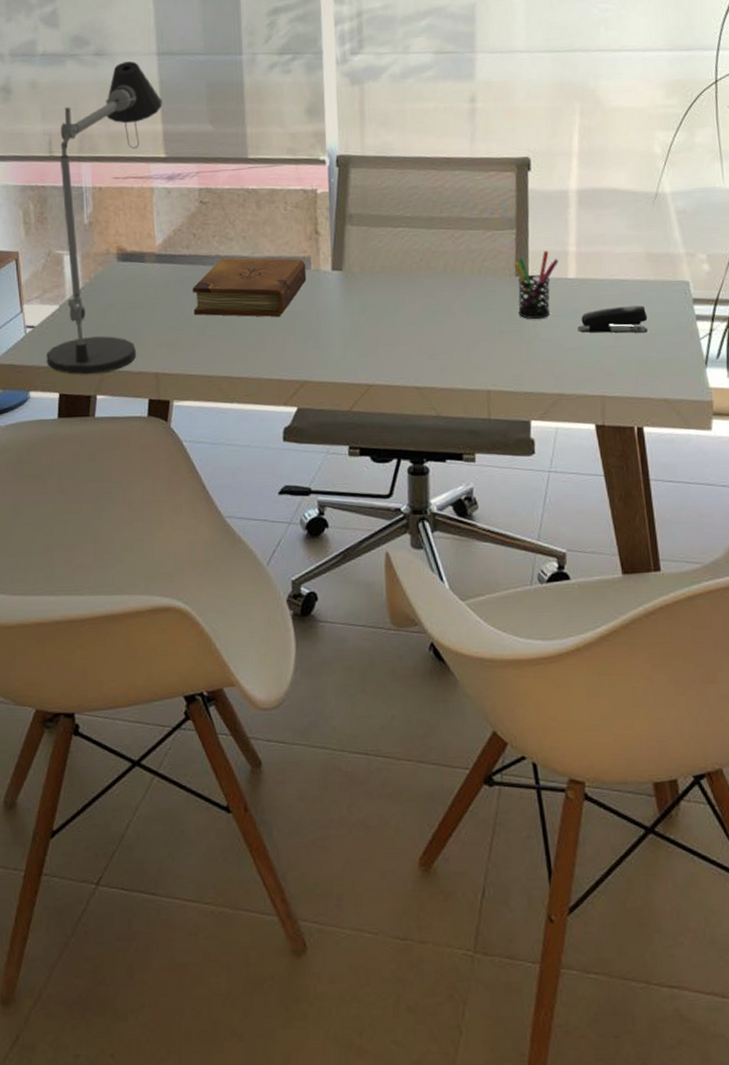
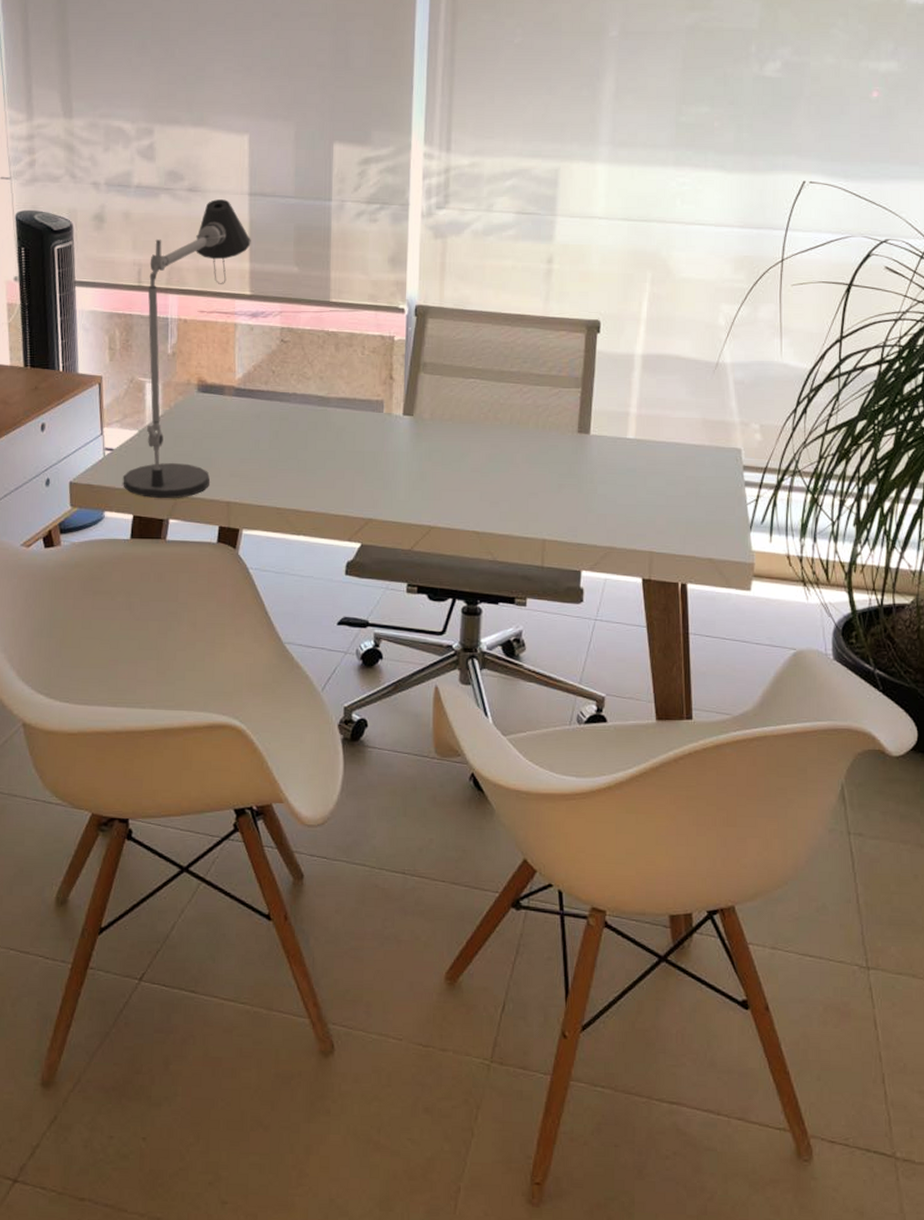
diary: present [193,257,307,318] -> none [268,396,379,457]
pen holder: present [514,250,559,319] -> none [577,410,619,474]
stapler: present [578,305,649,333] -> none [633,468,699,495]

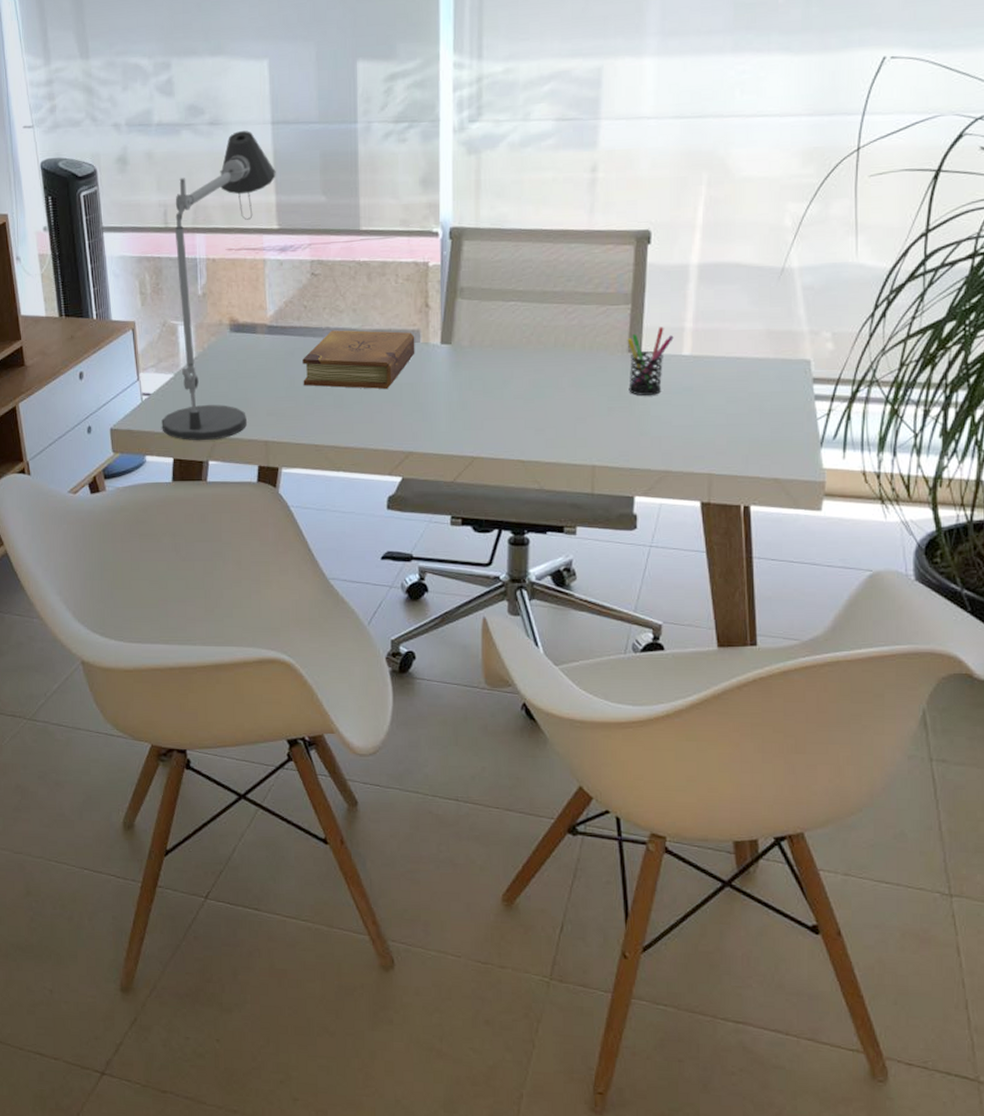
diary: none [268,396,379,457] -> present [303,330,415,390]
pen holder: none [577,410,619,474] -> present [627,327,674,396]

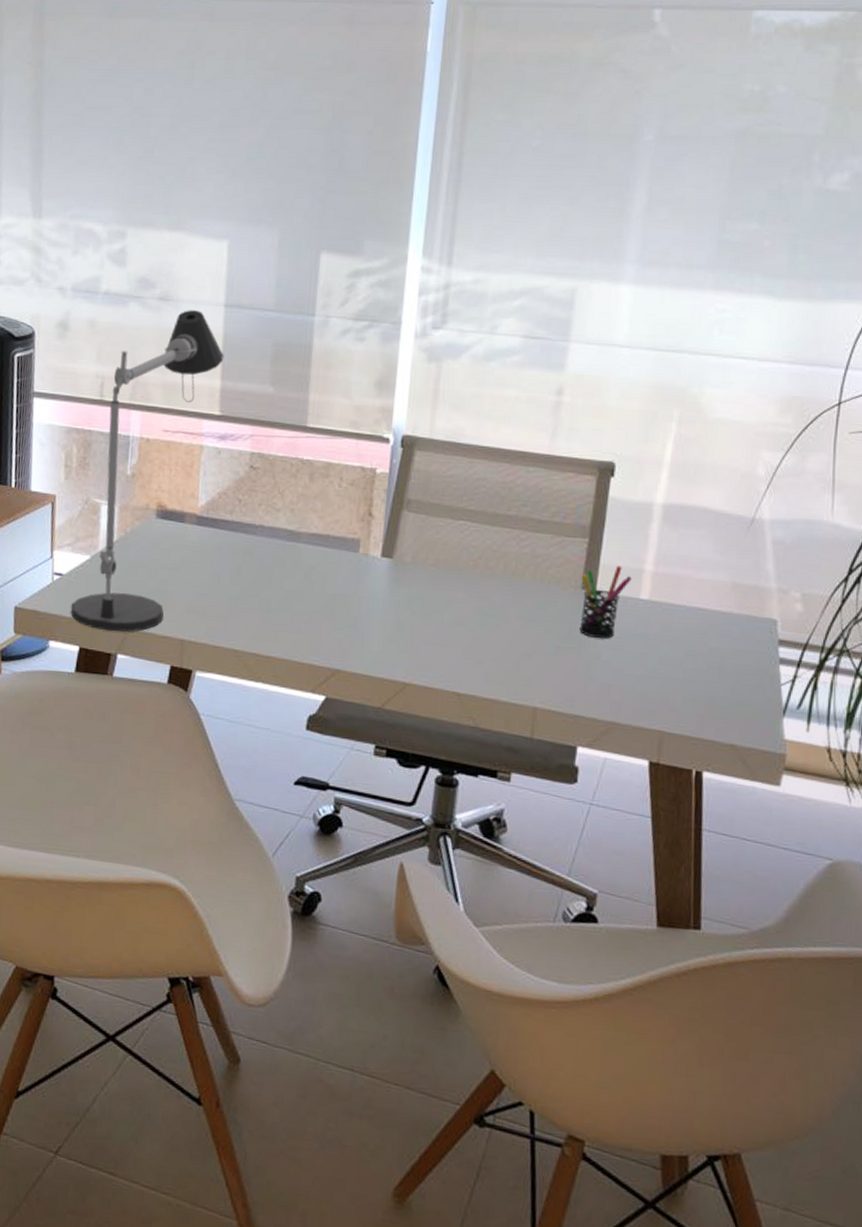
diary: present [303,330,415,390] -> none [229,529,354,599]

